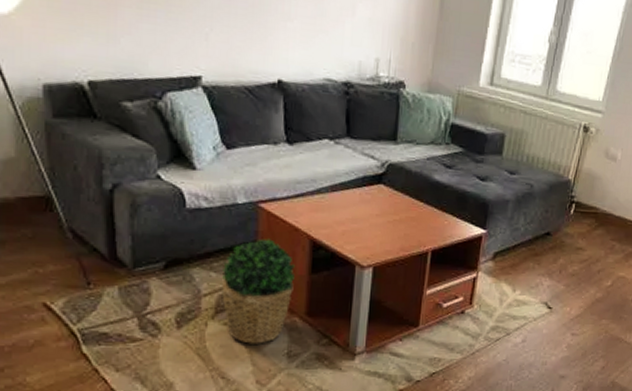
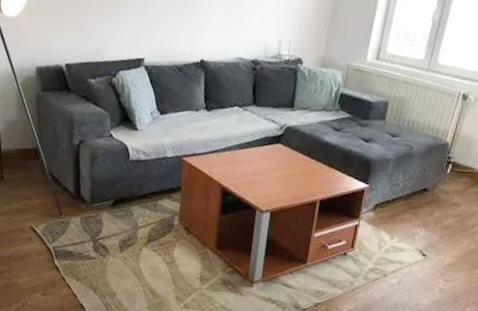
potted plant: present [222,238,295,344] -> none [153,185,209,268]

